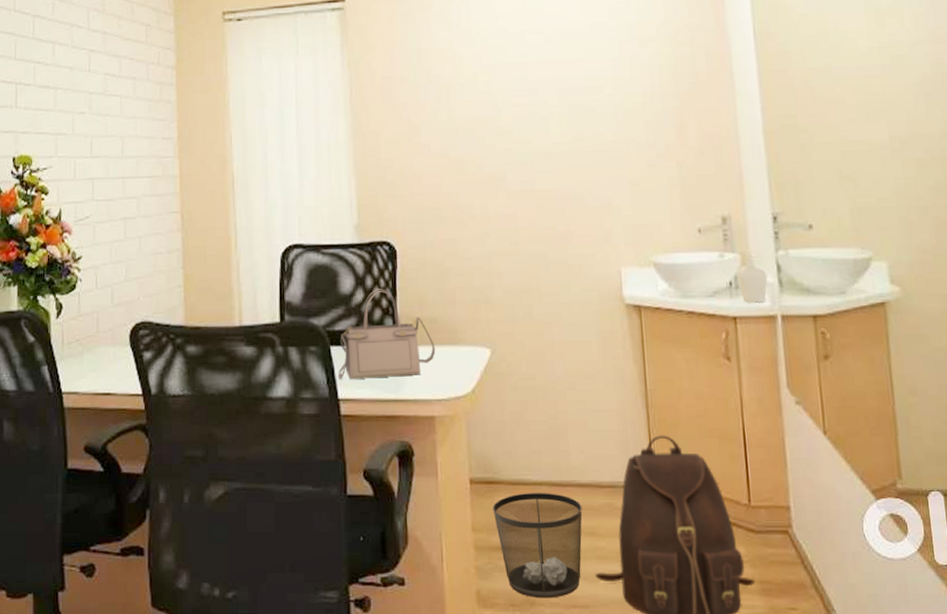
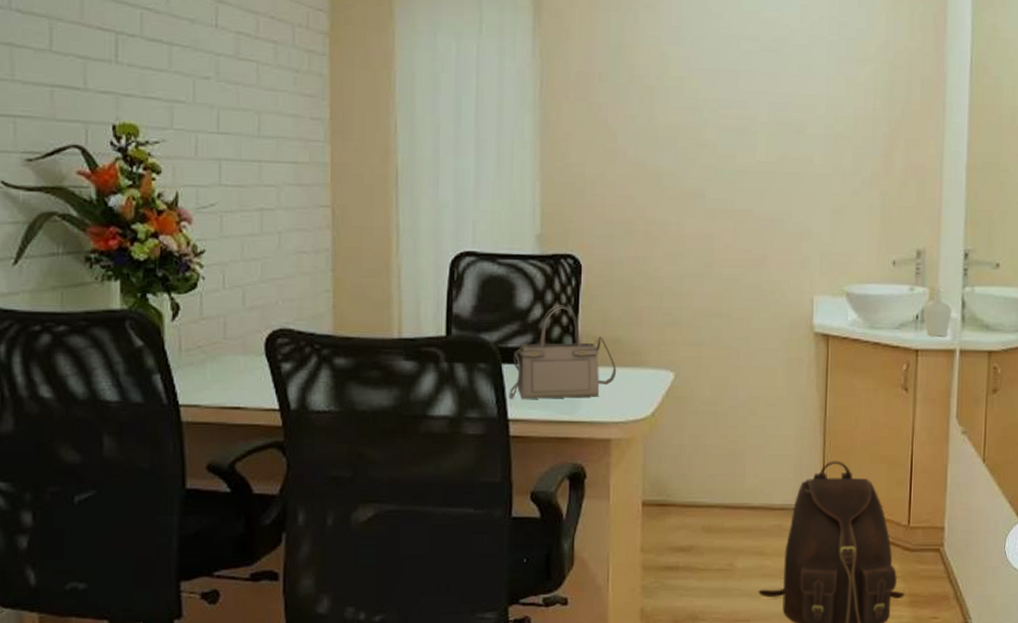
waste bin: present [492,493,583,599] -> none [663,515,752,614]

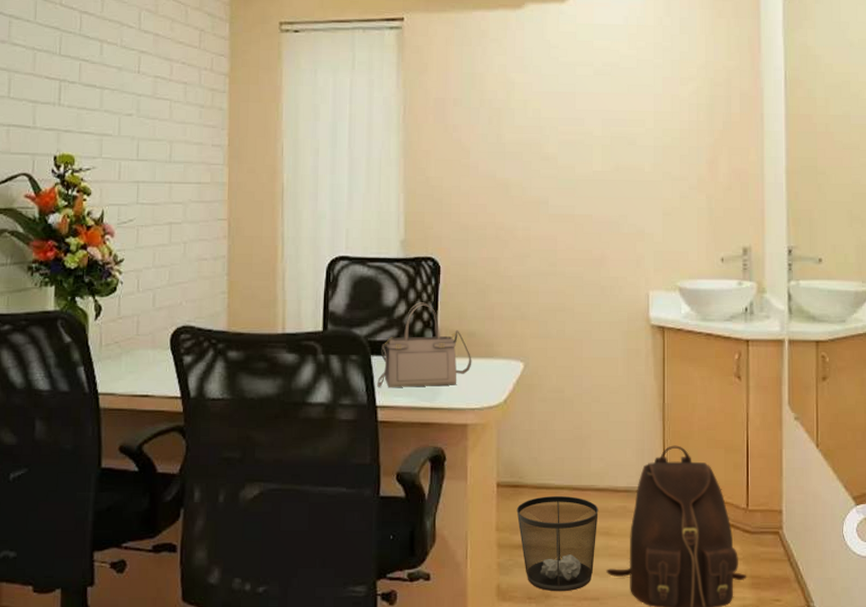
waste bin: none [663,515,752,614] -> present [516,496,599,592]
soap bottle: present [923,287,952,338] -> none [752,281,779,329]

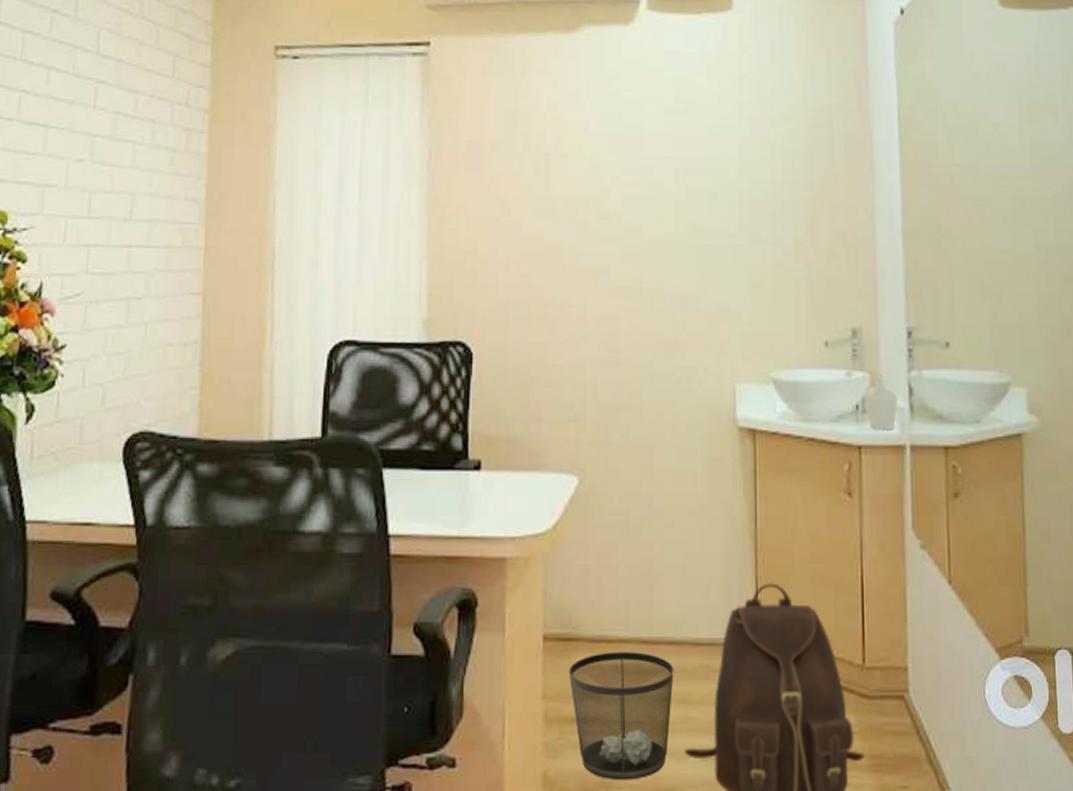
handbag: present [377,302,472,387] -> none [390,399,513,510]
soap bottle: none [752,281,779,329] -> present [864,371,898,431]

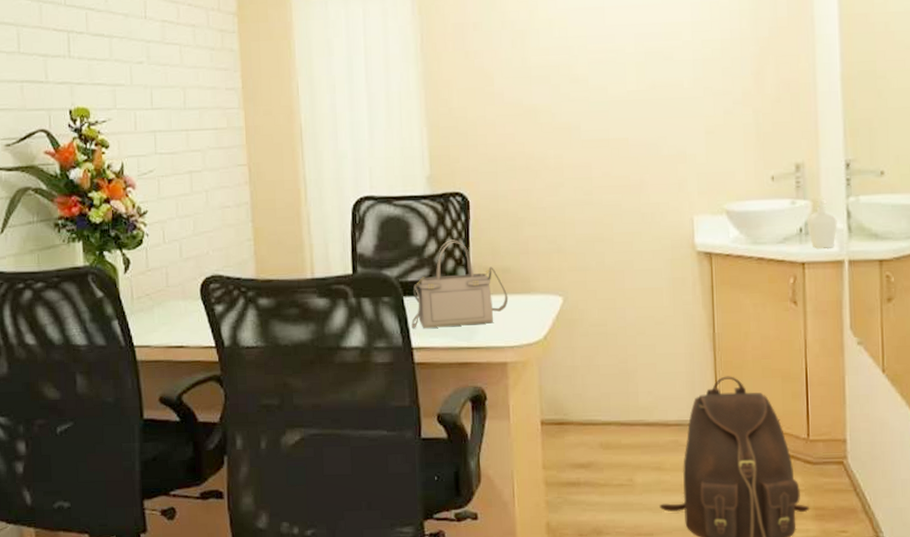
handbag: none [390,399,513,510] -> present [411,239,509,328]
waste bin: present [568,652,674,781] -> none [562,432,649,528]

